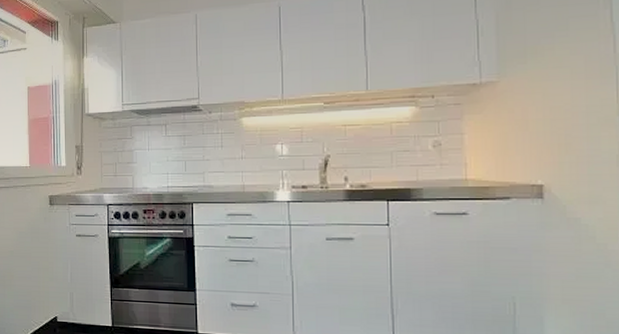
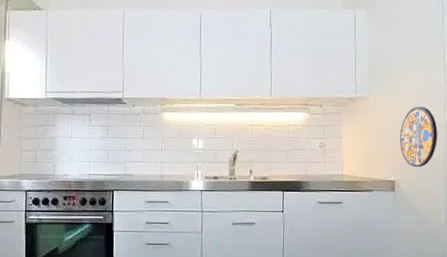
manhole cover: none [548,86,607,167] -> present [400,106,438,168]

